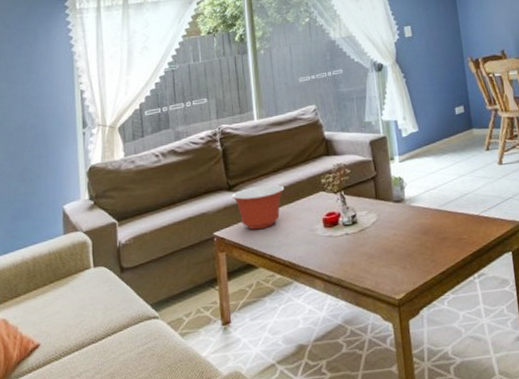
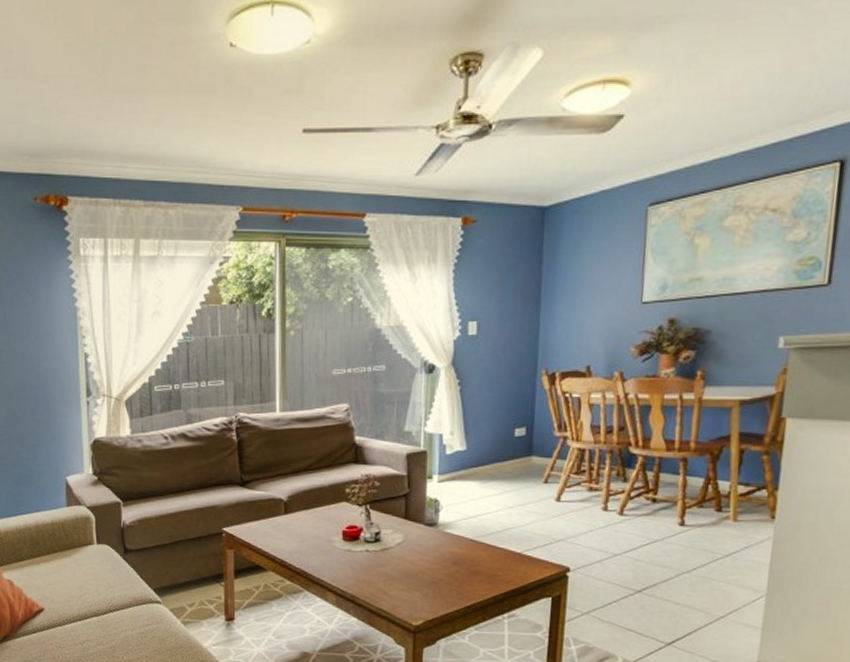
mixing bowl: present [231,184,285,230] -> none [244,485,304,532]

